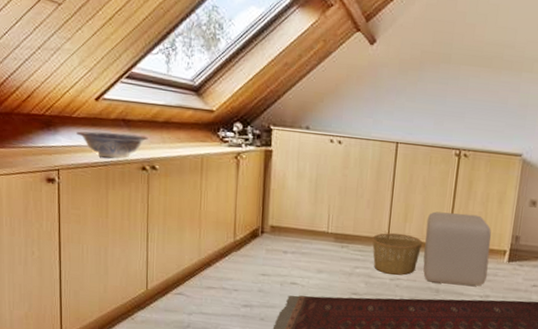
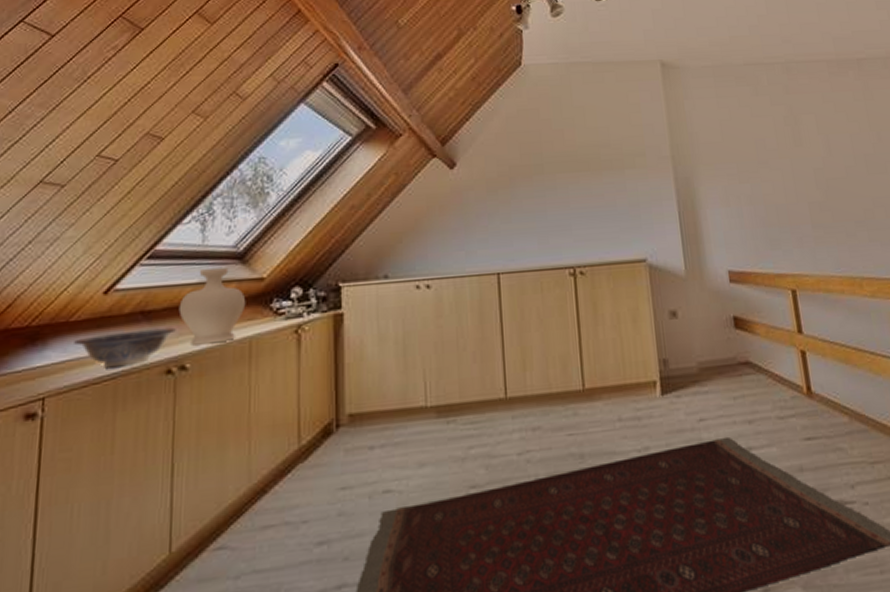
decorative vase: none [150,95,200,155] -> present [178,268,246,346]
basket: present [372,232,423,276] -> none [485,386,551,448]
pouf: present [423,211,492,286] -> none [550,342,640,446]

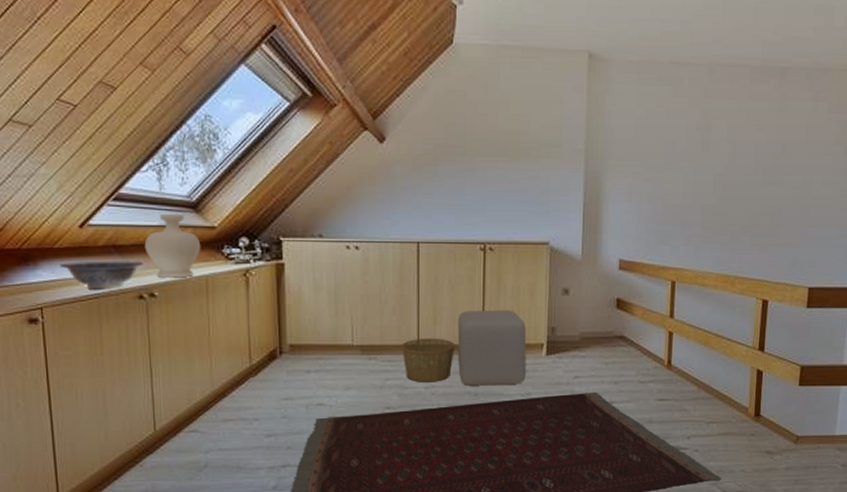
basket: none [485,386,551,448] -> present [401,338,456,383]
pouf: none [550,342,640,446] -> present [457,309,527,386]

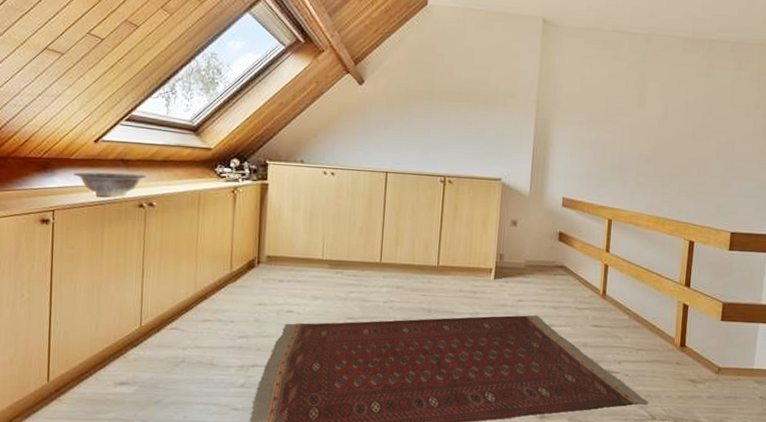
decorative vase: present [144,214,201,278] -> none [148,135,198,192]
basket: present [401,338,456,383] -> none [365,256,414,298]
pouf: present [457,309,527,386] -> none [415,235,478,304]

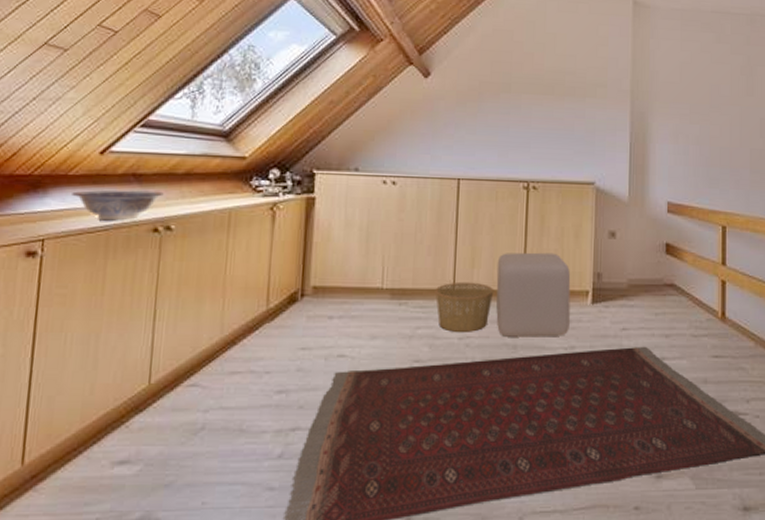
basket: none [365,256,414,298] -> present [434,281,494,333]
pouf: none [415,235,478,304] -> present [496,252,571,337]

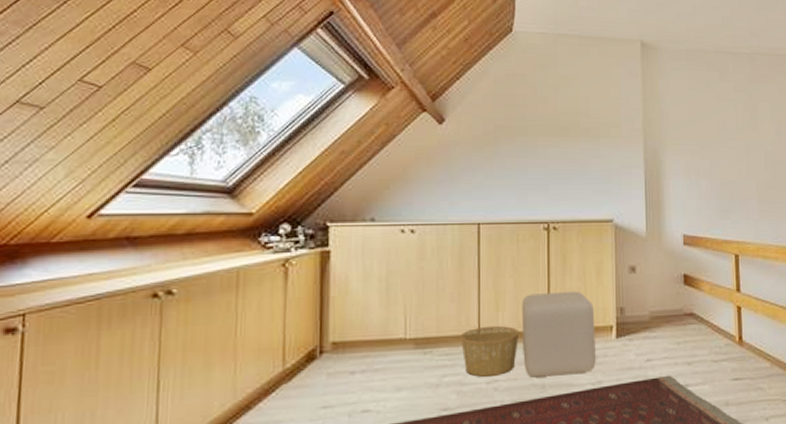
decorative bowl: present [72,190,164,221] -> none [56,254,163,289]

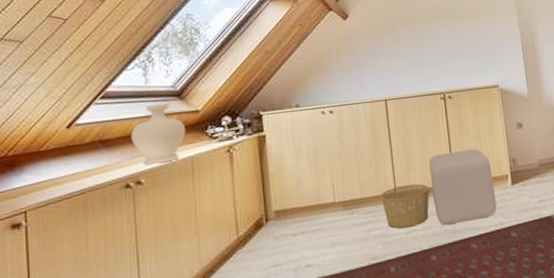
decorative vase: none [165,201,234,272] -> present [131,103,186,165]

